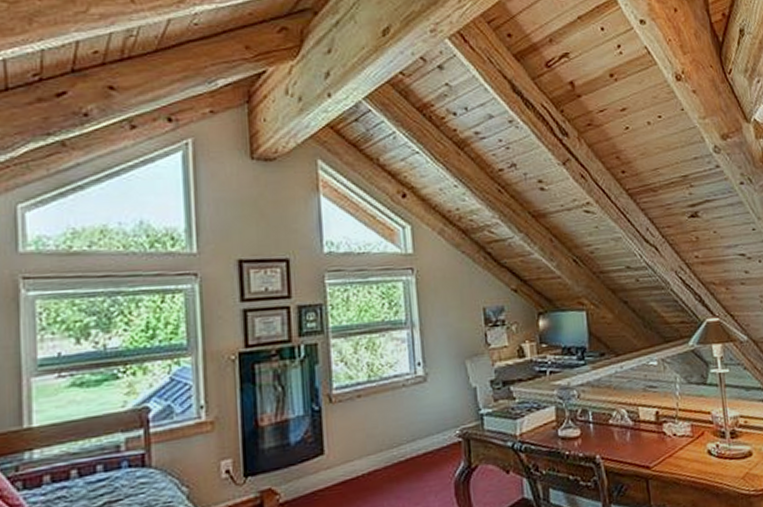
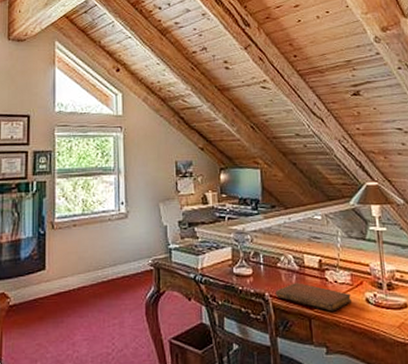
notebook: none [608,440,692,469] -> present [276,283,351,312]

